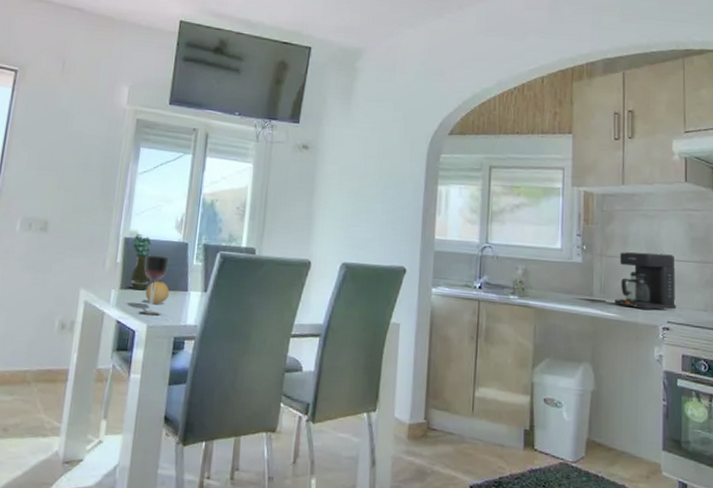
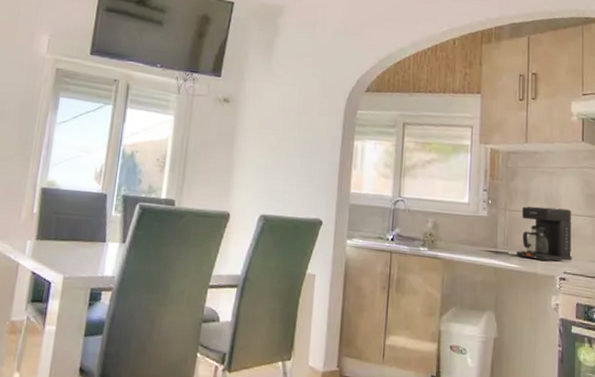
vase: present [130,233,151,291] -> none [46,183,69,242]
wineglass: present [138,254,170,316] -> none [54,205,88,267]
fruit: present [145,281,169,305] -> none [62,232,87,256]

